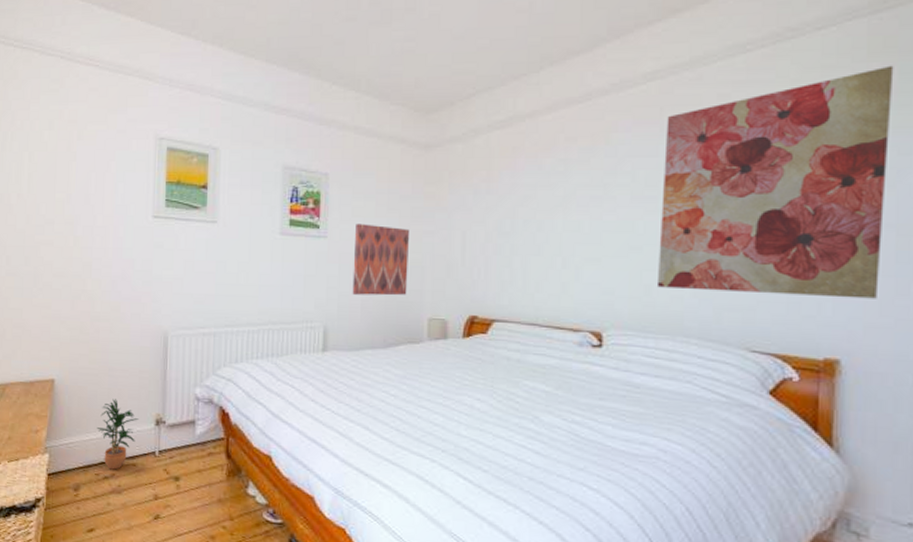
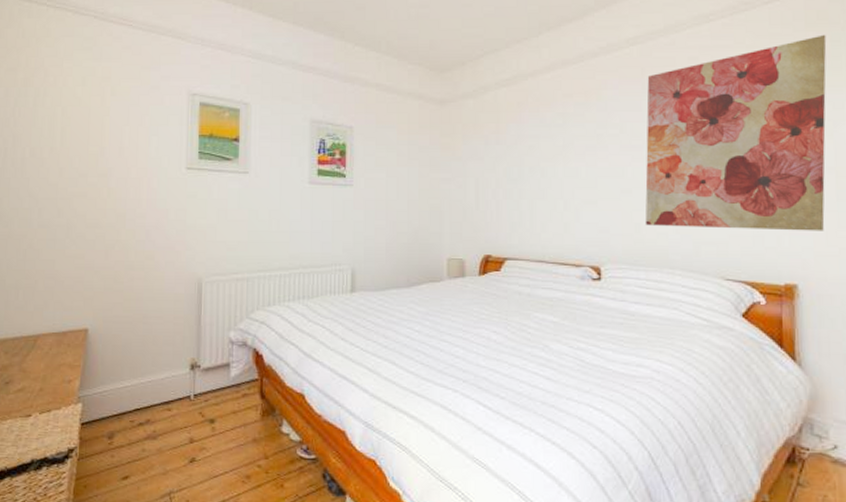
potted plant: present [96,399,138,470] -> none [131,346,173,416]
wall art: present [352,223,409,296] -> none [377,172,428,239]

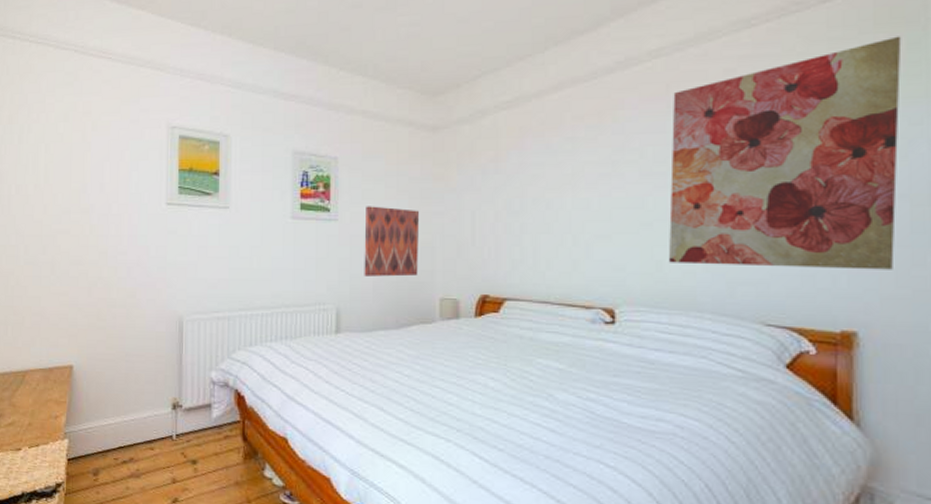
wall art: none [377,172,428,239] -> present [364,206,419,277]

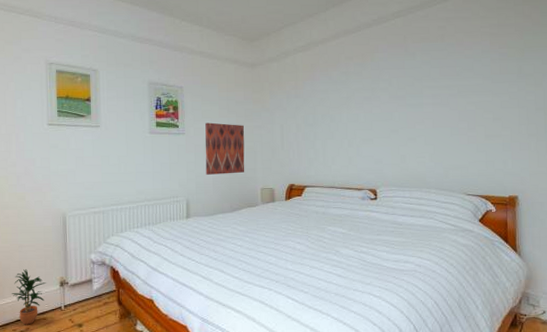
potted plant: none [114,384,156,454] -> present [11,269,46,325]
wall art: present [668,36,902,270] -> none [408,7,538,157]

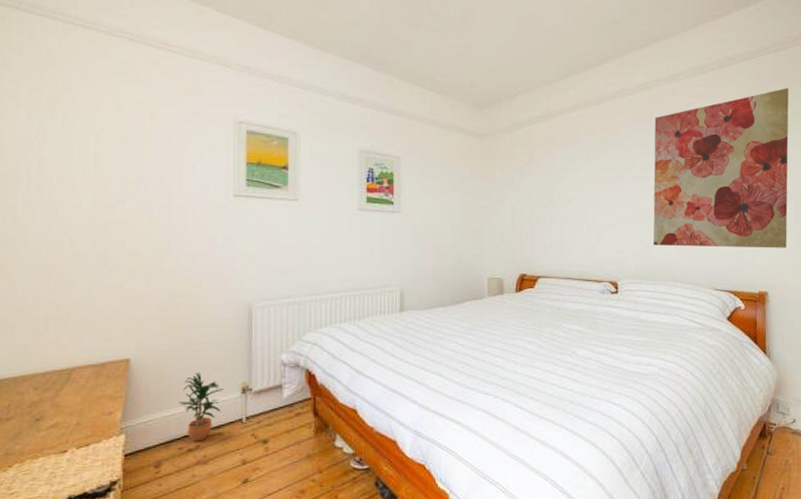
wall art: present [205,122,245,175] -> none [424,200,470,261]
wall art: none [408,7,538,157] -> present [653,88,789,248]

